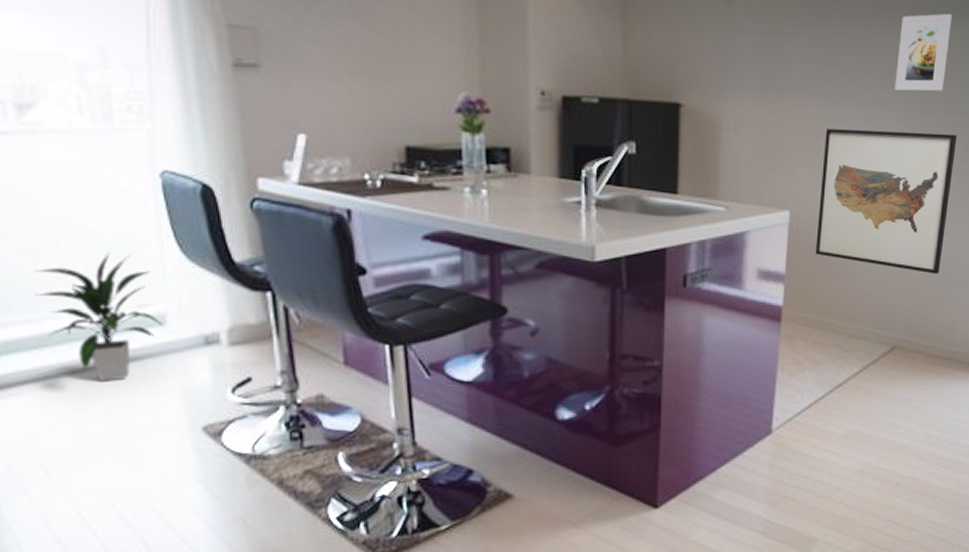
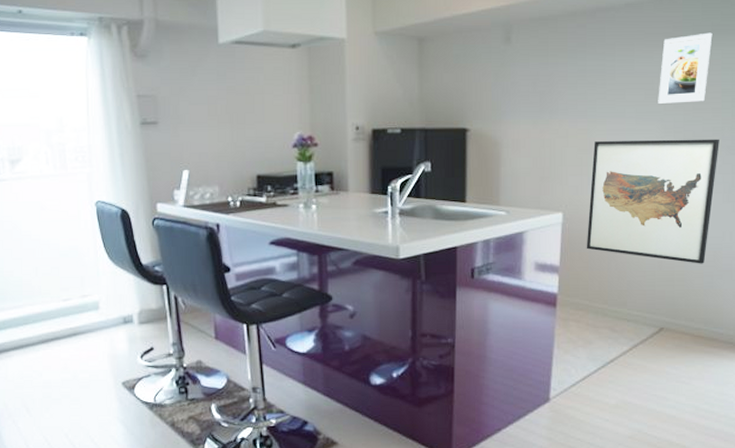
indoor plant: present [34,252,163,382] -> none [20,259,97,349]

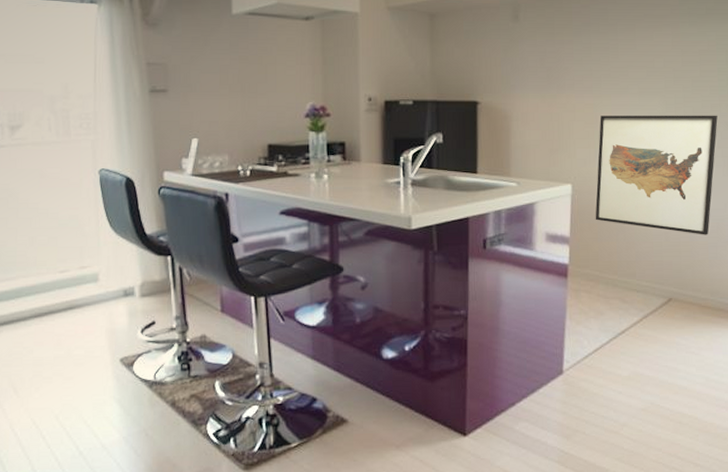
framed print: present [658,32,713,105] -> none [659,16,707,82]

